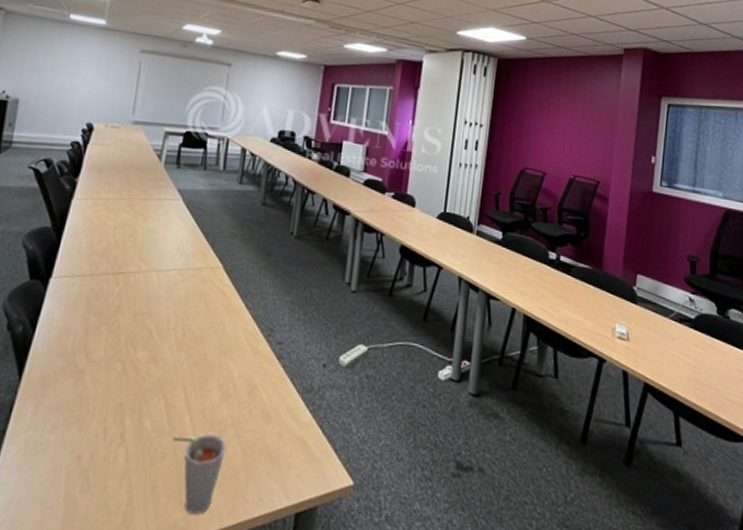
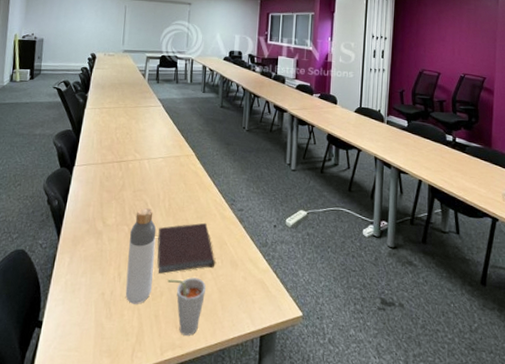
bottle: none [111,338,163,472] -> present [125,208,157,304]
notebook: none [159,359,241,429] -> present [157,222,215,274]

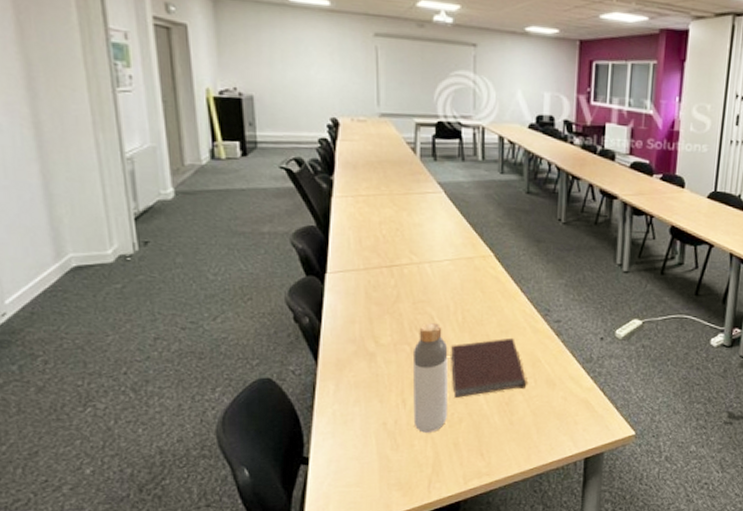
cup: present [167,277,206,336] -> none [467,400,516,463]

